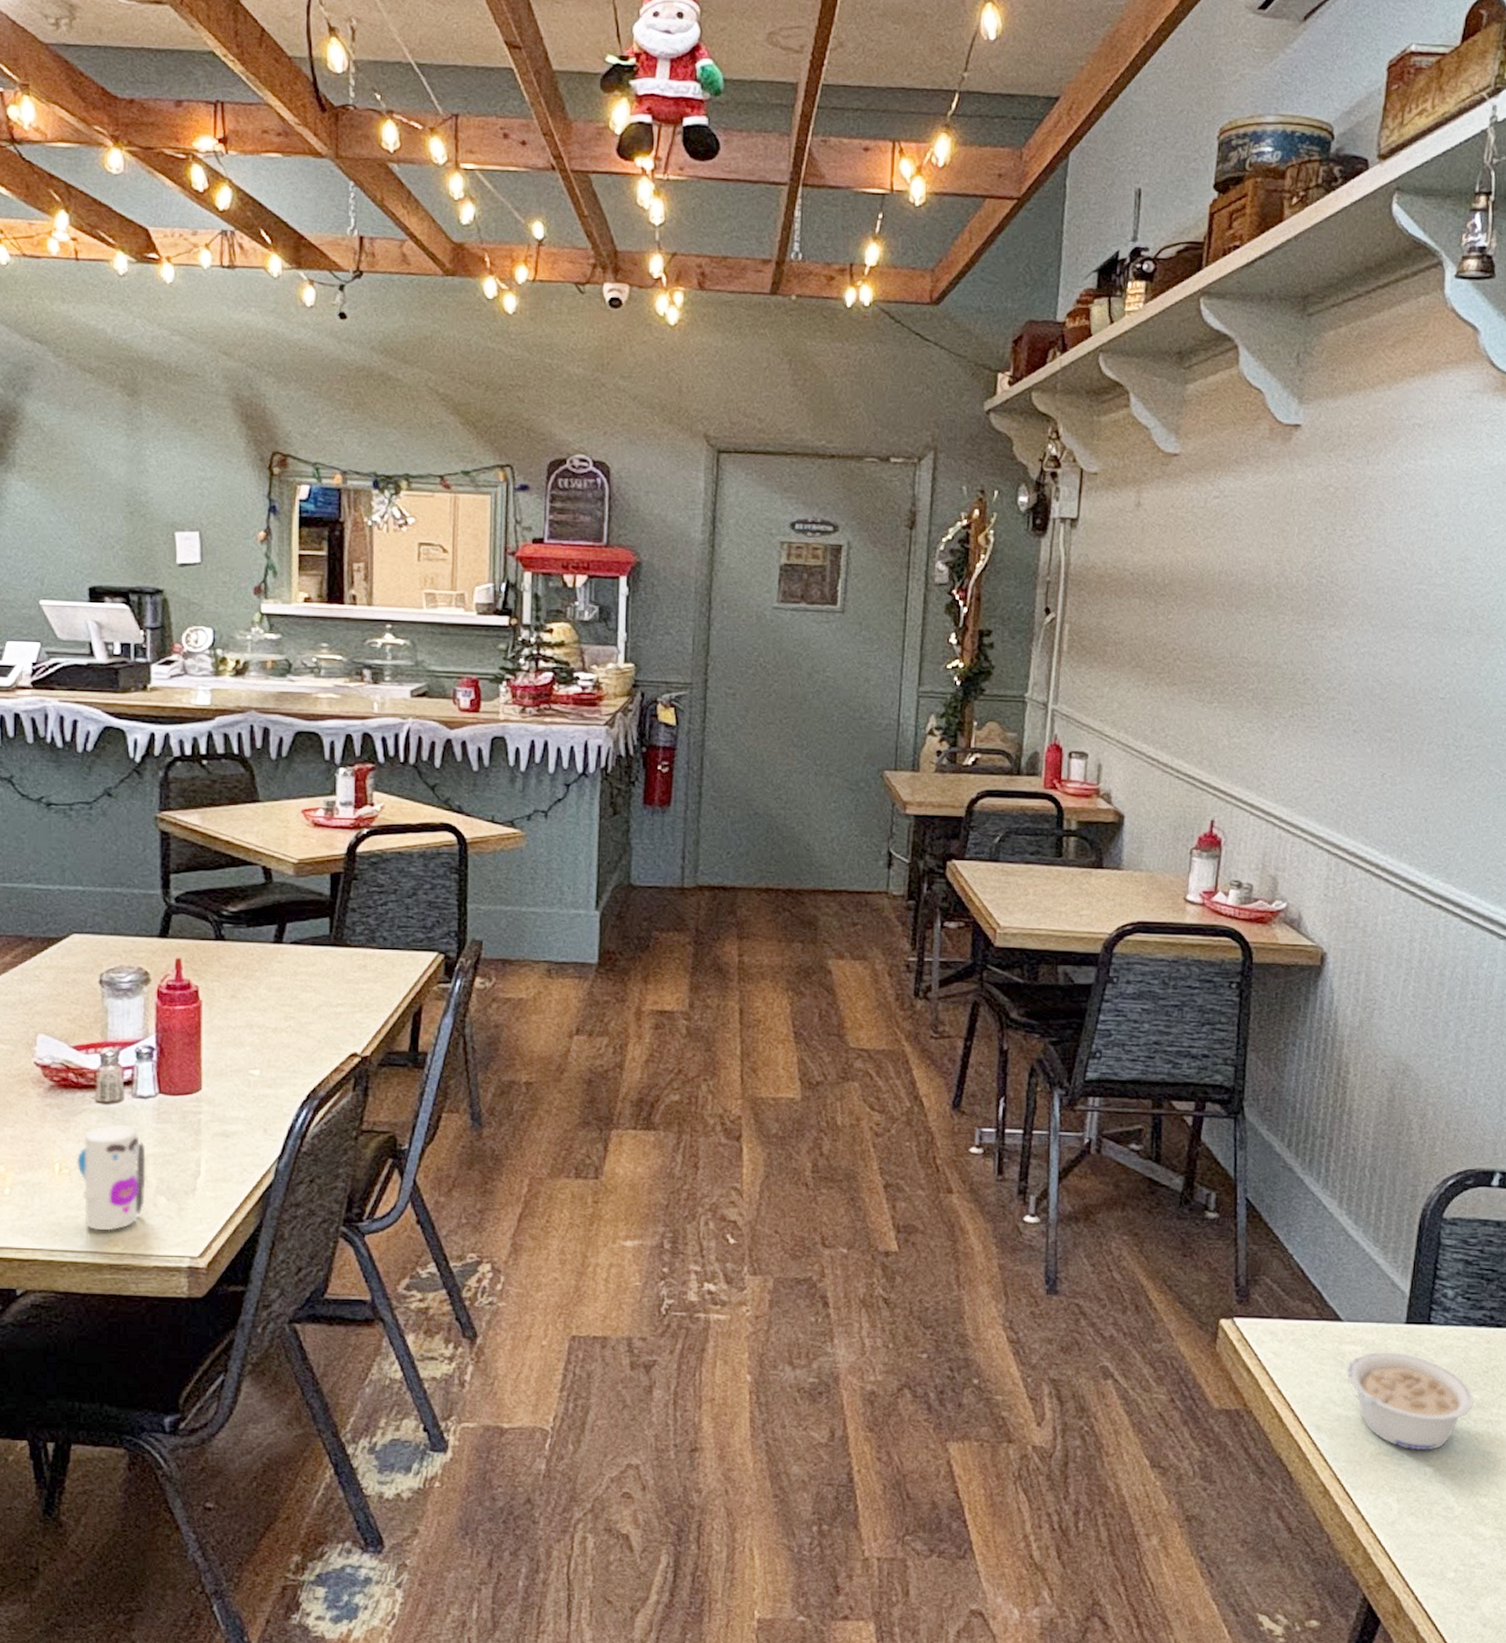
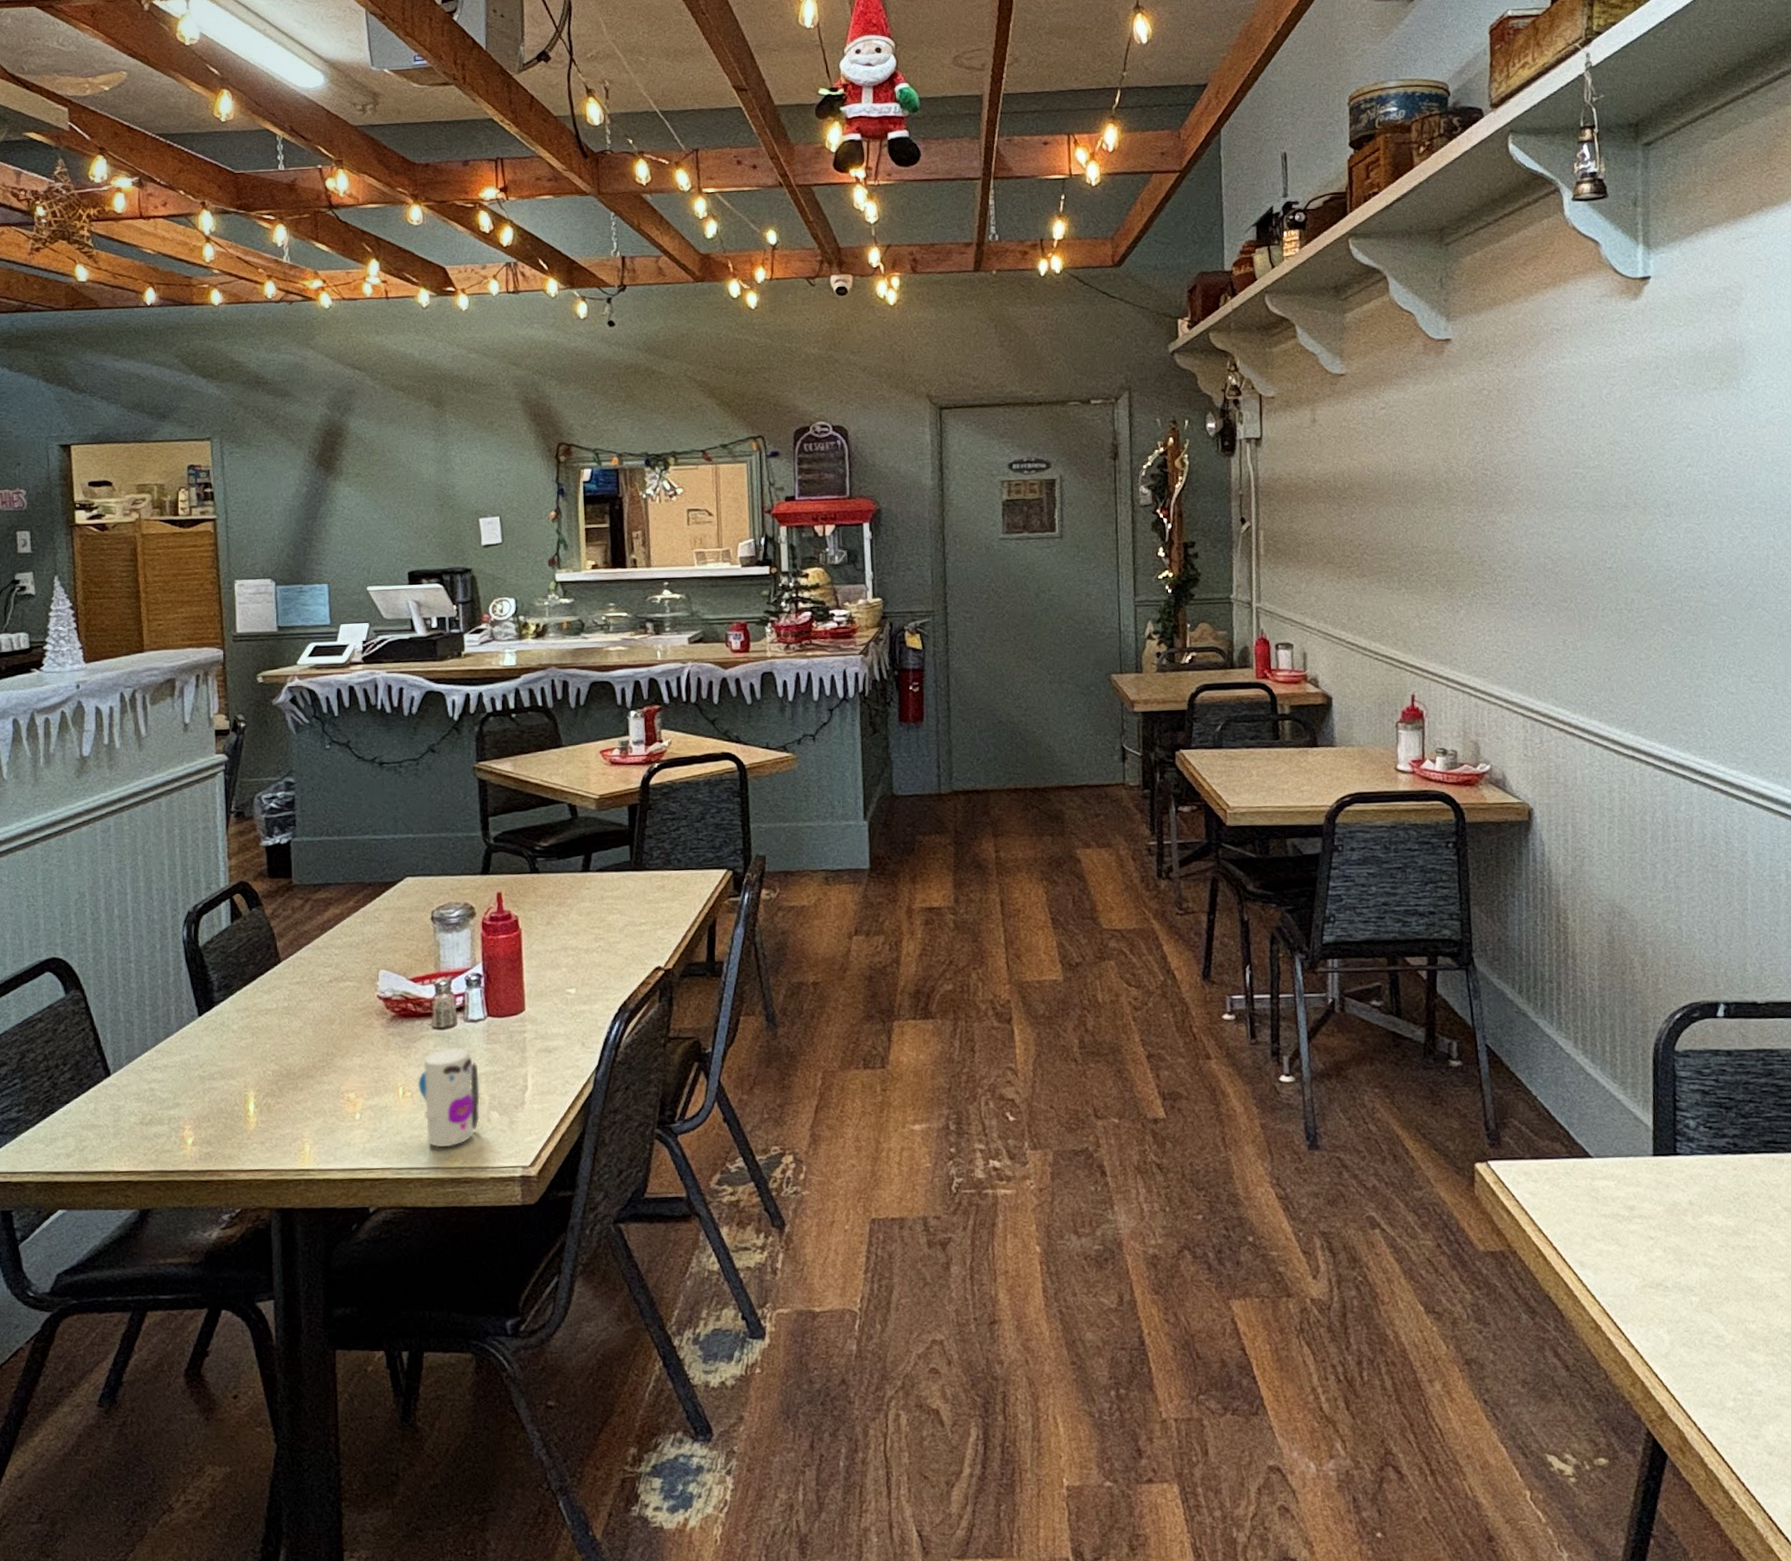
legume: present [1346,1352,1474,1451] -> none [1602,1184,1729,1281]

